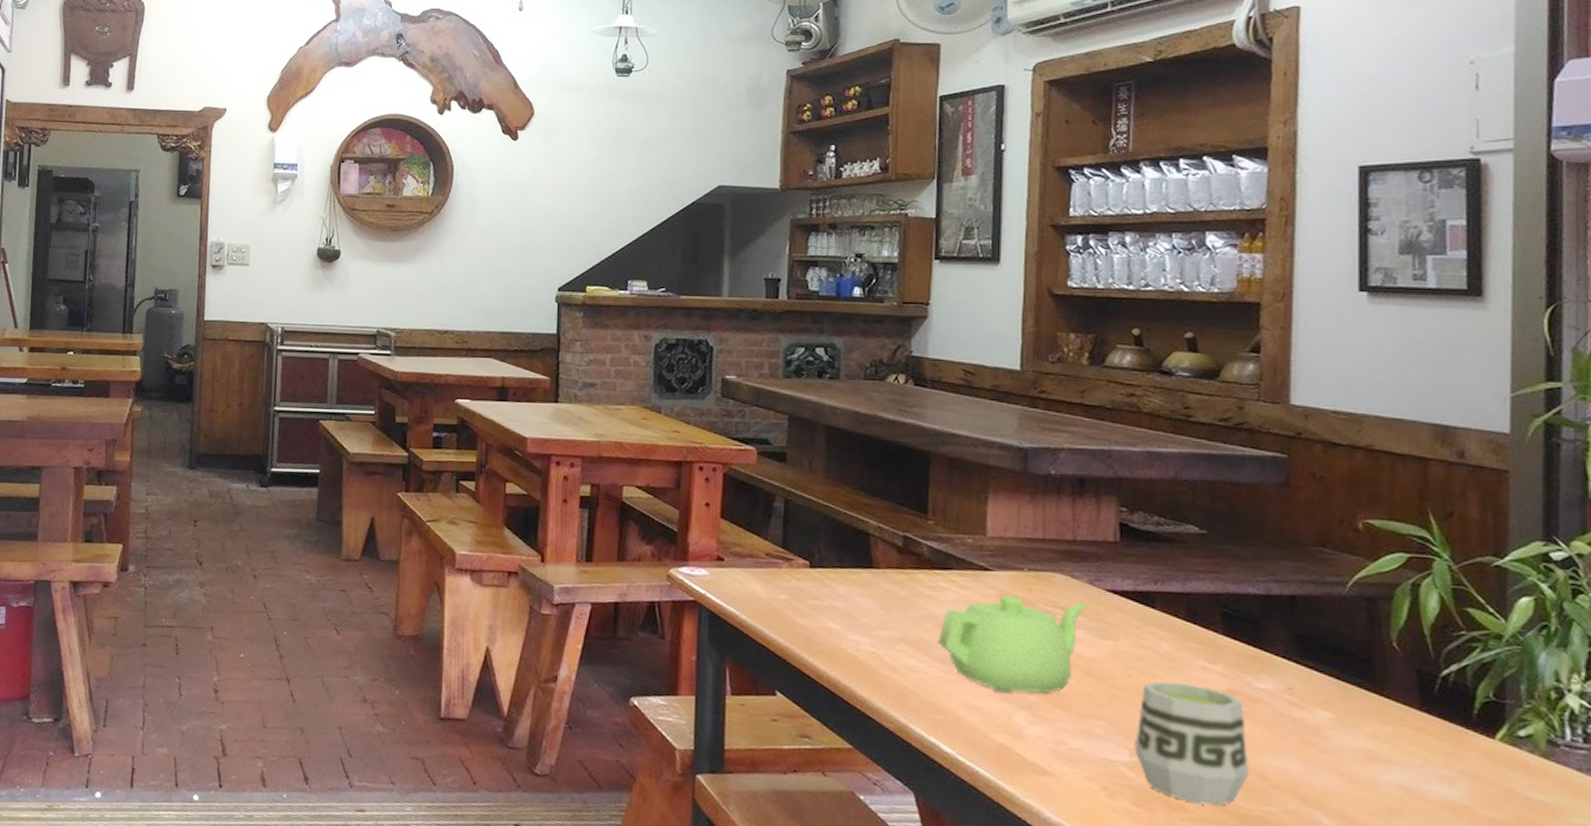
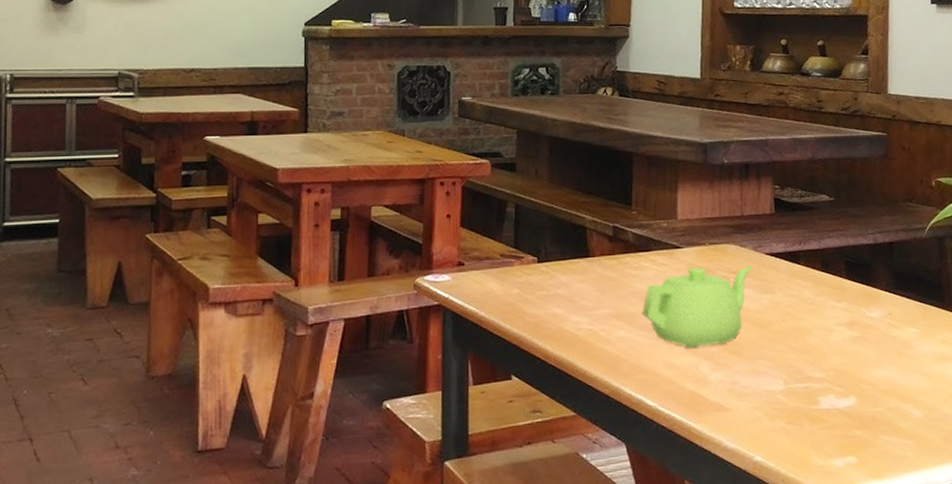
cup: present [1134,681,1248,806] -> none [787,320,864,414]

